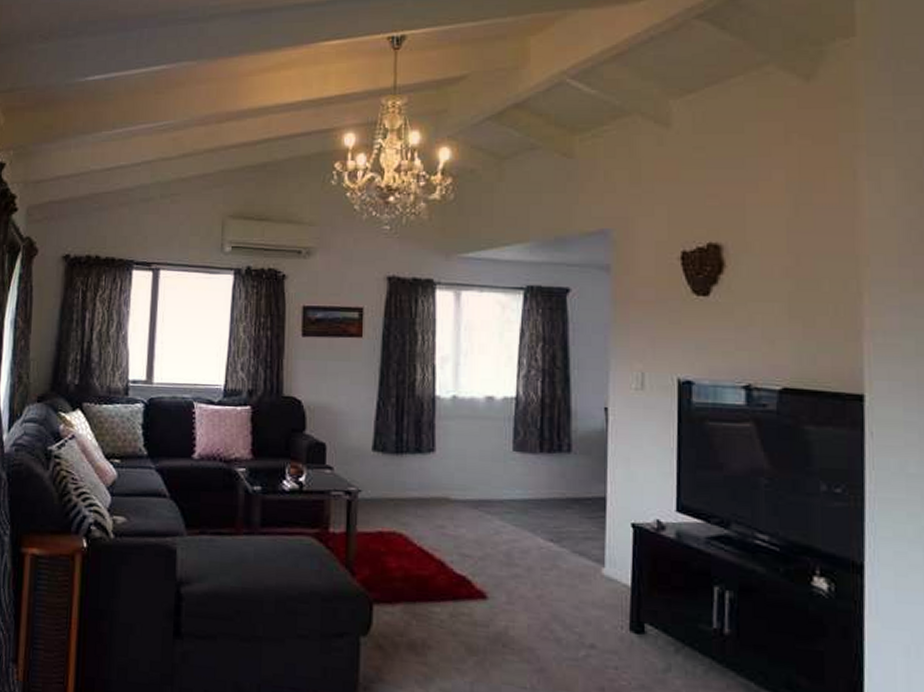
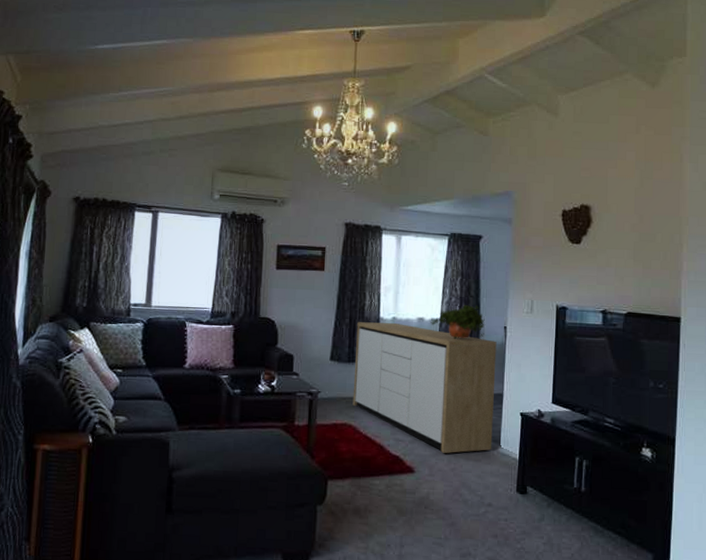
sideboard: none [403,402,595,575] -> present [352,322,497,453]
potted plant: none [502,379,579,425] -> present [430,305,486,340]

